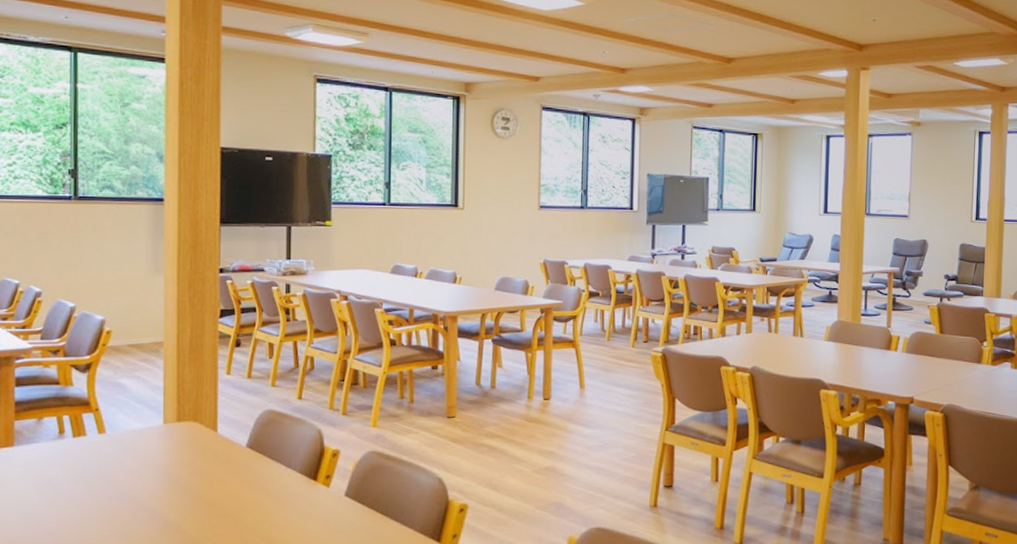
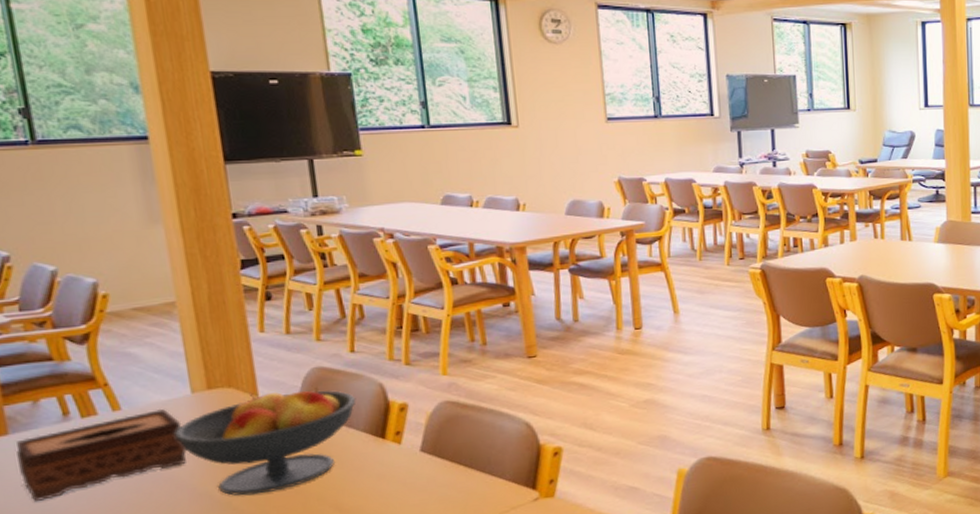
tissue box: none [17,435,152,508] -> present [16,408,186,501]
fruit bowl: none [145,427,297,521] -> present [175,386,356,496]

